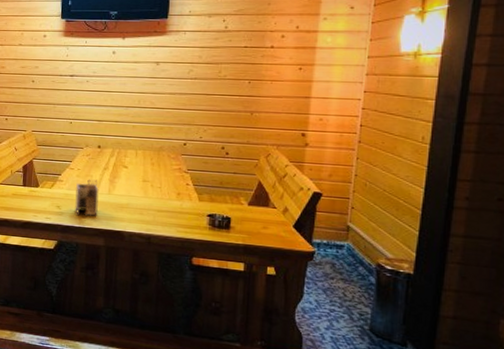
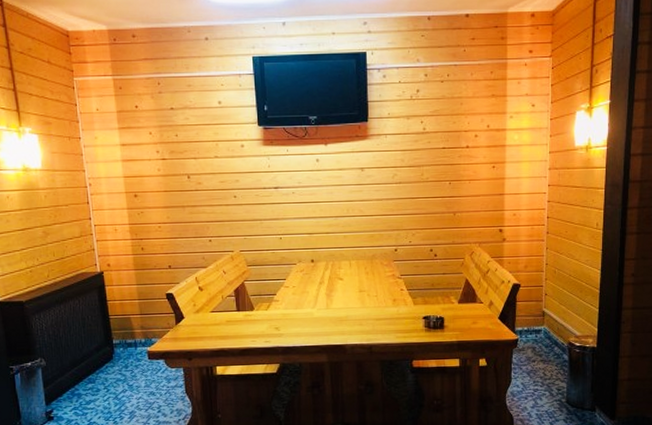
napkin holder: present [75,179,99,216] -> none [292,295,318,335]

